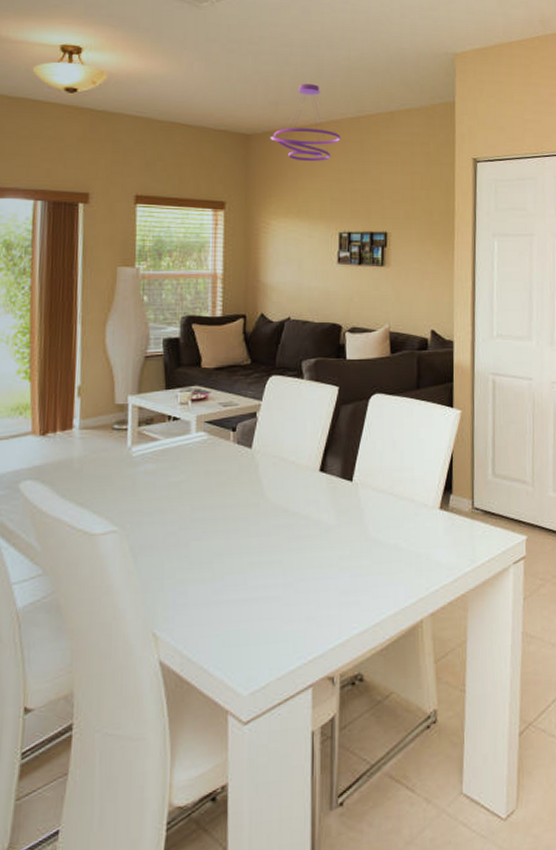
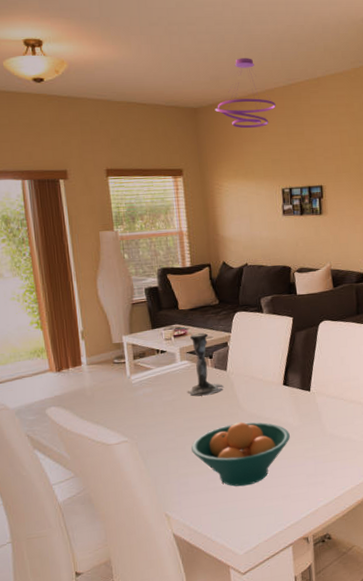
fruit bowl: none [197,515,322,602] -> present [191,422,290,487]
candle holder: none [199,398,247,479] -> present [187,332,225,397]

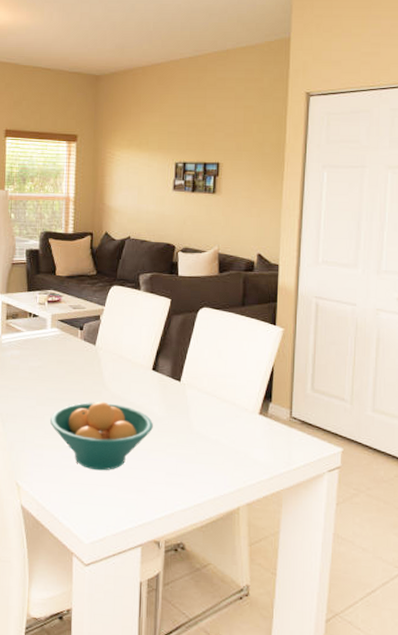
candle holder: present [187,332,225,397] -> none [53,302,91,368]
ceiling light fixture: present [215,58,276,129] -> none [116,27,179,99]

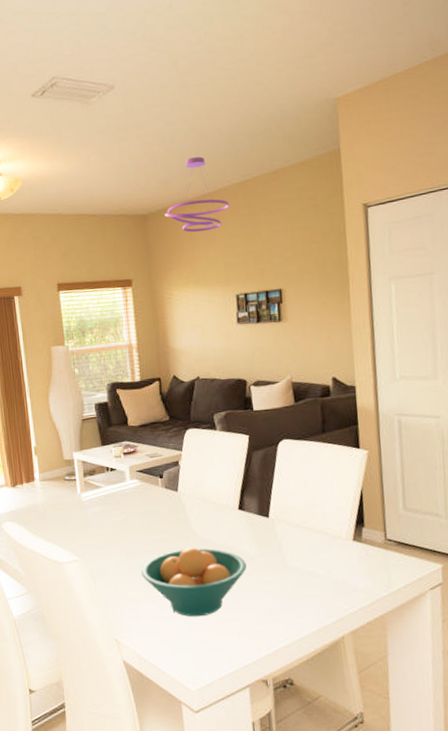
ceiling light fixture: none [116,27,179,99] -> present [164,156,229,233]

